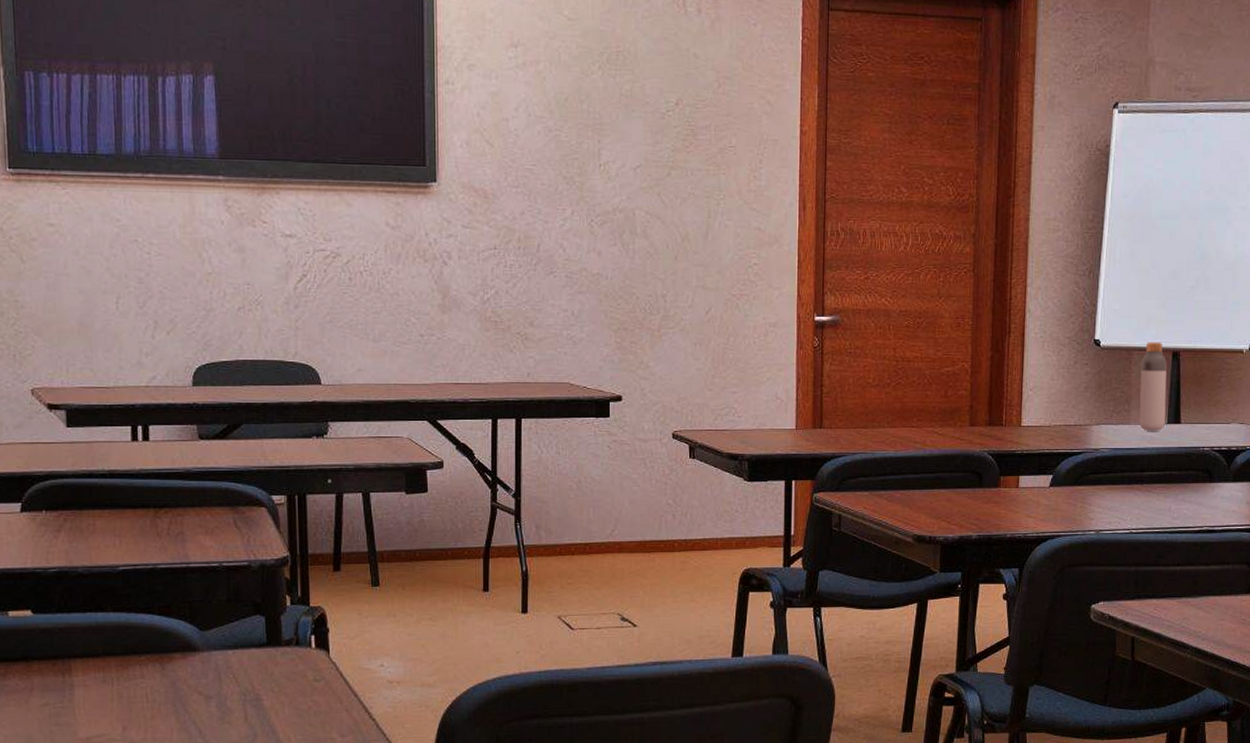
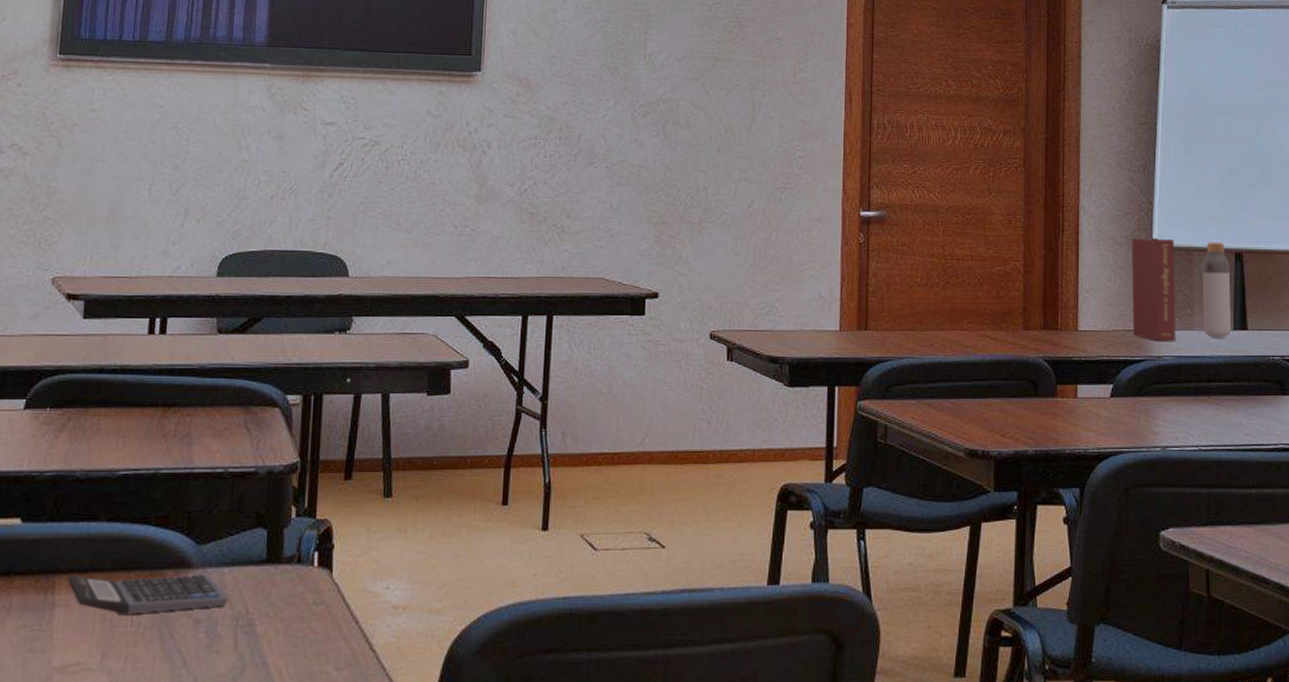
calculator: none [83,656,235,693] -> present [68,574,229,615]
book: none [1072,339,1116,435] -> present [1131,238,1176,341]

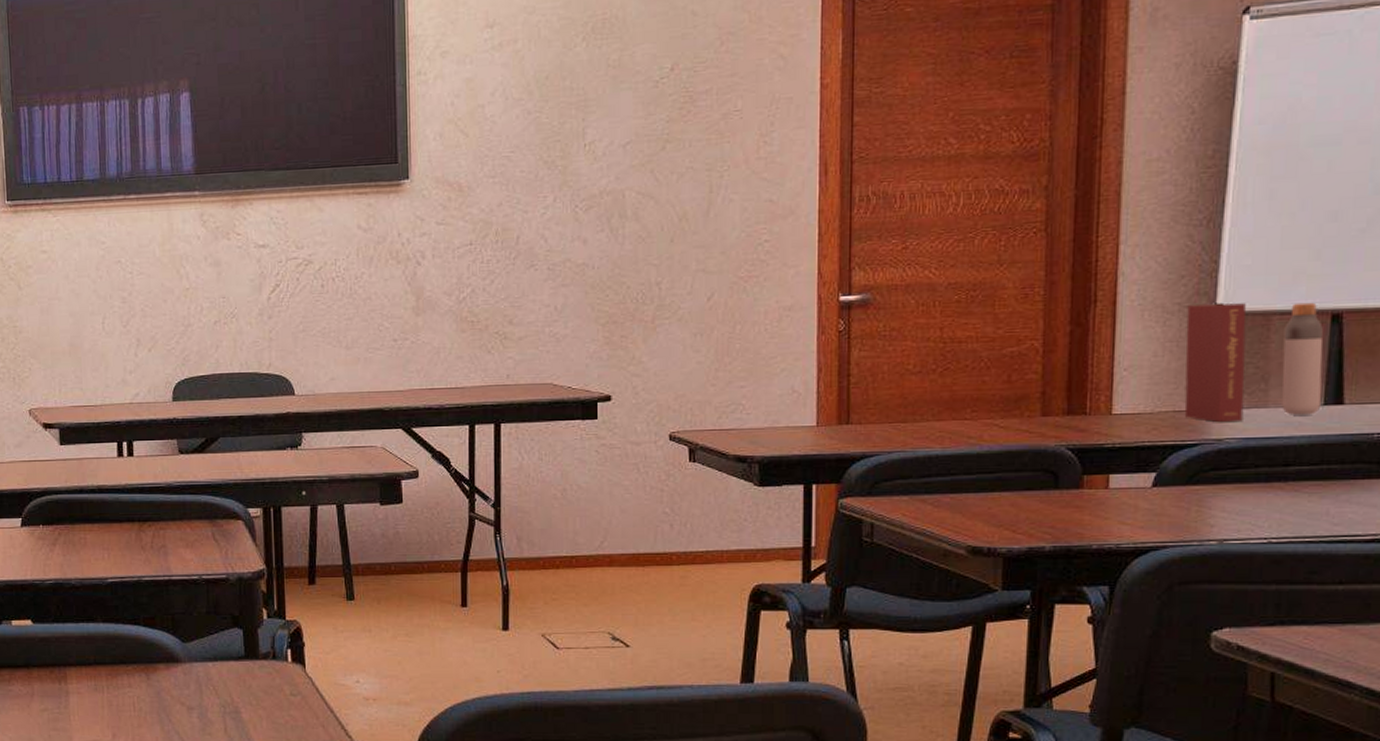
calculator: present [68,574,229,615] -> none [76,667,215,701]

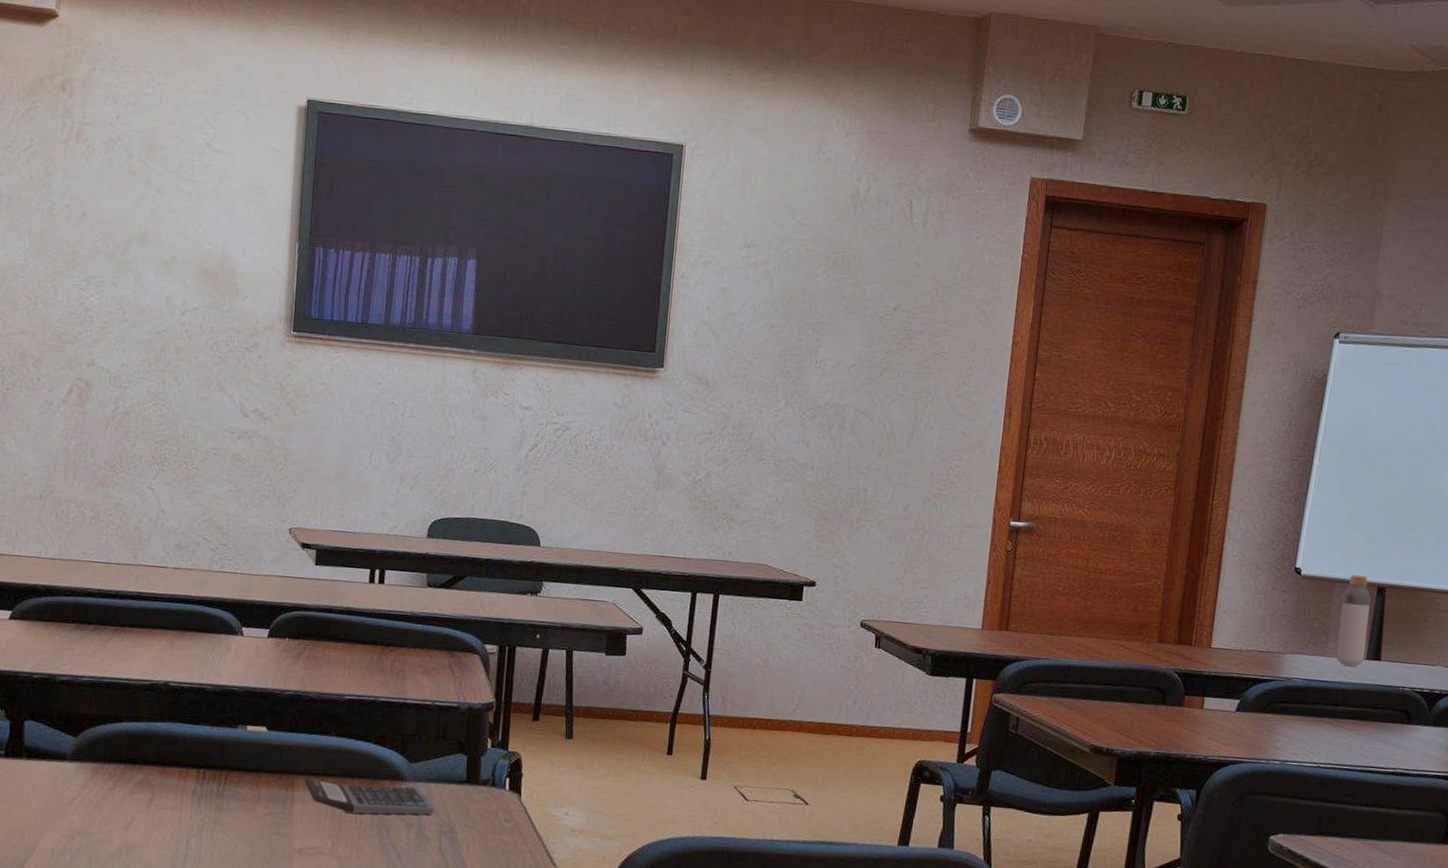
calculator: none [76,667,215,701] -> present [304,776,435,815]
book: present [1184,303,1247,422] -> none [1264,566,1317,665]

